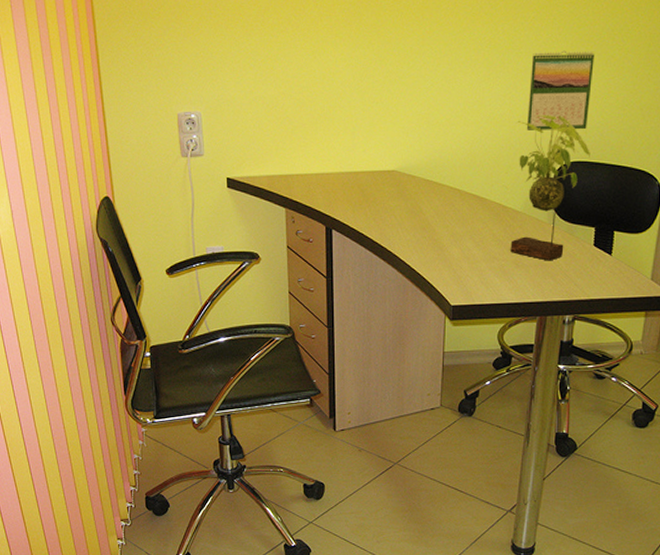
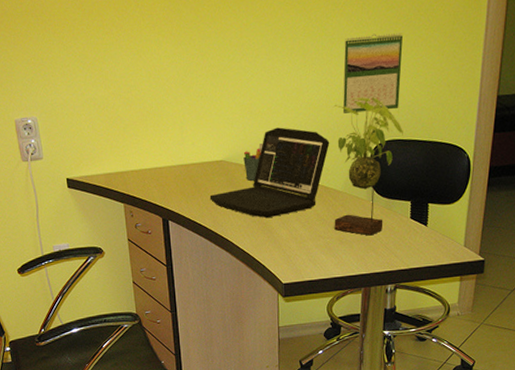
laptop: none [378,140,511,235] -> present [209,127,330,219]
pen holder: none [417,156,439,194] -> present [243,144,263,181]

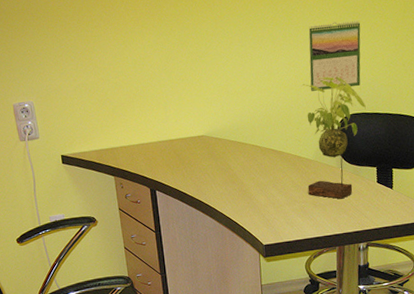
laptop: present [209,127,330,219] -> none [193,104,300,186]
pen holder: present [243,144,263,181] -> none [222,120,240,153]

